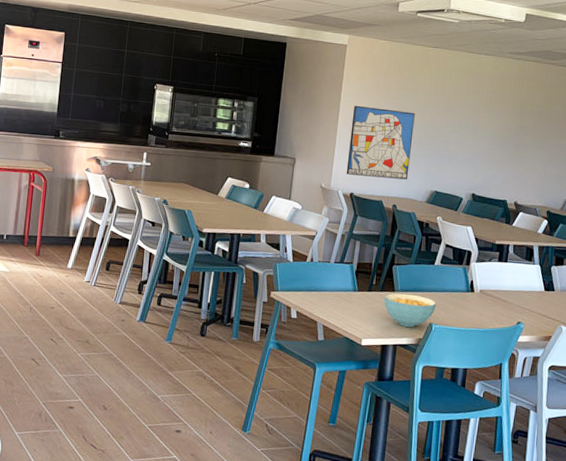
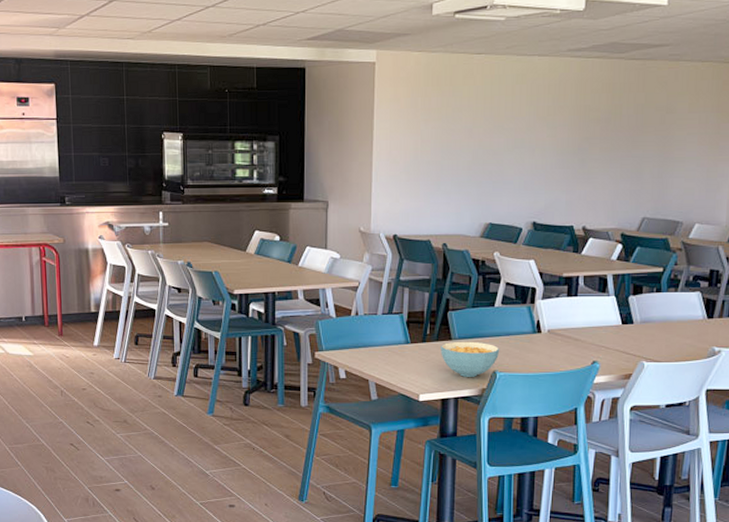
wall art: present [346,105,415,180] -> none [387,132,461,214]

